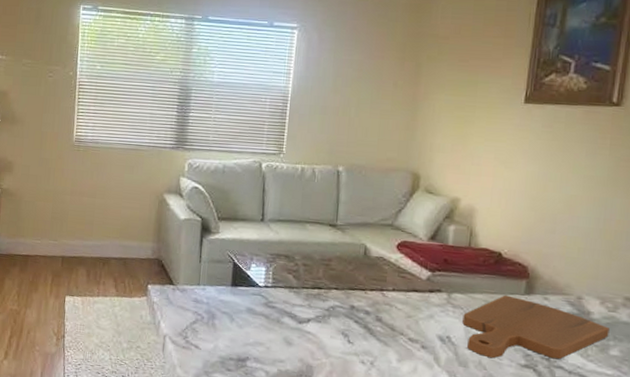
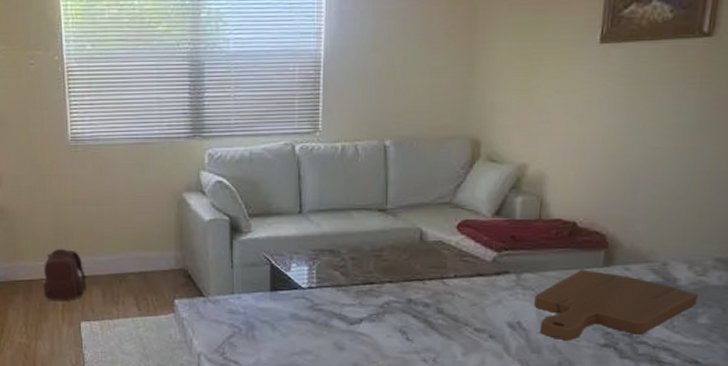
backpack: none [37,230,75,276] -> present [43,248,86,300]

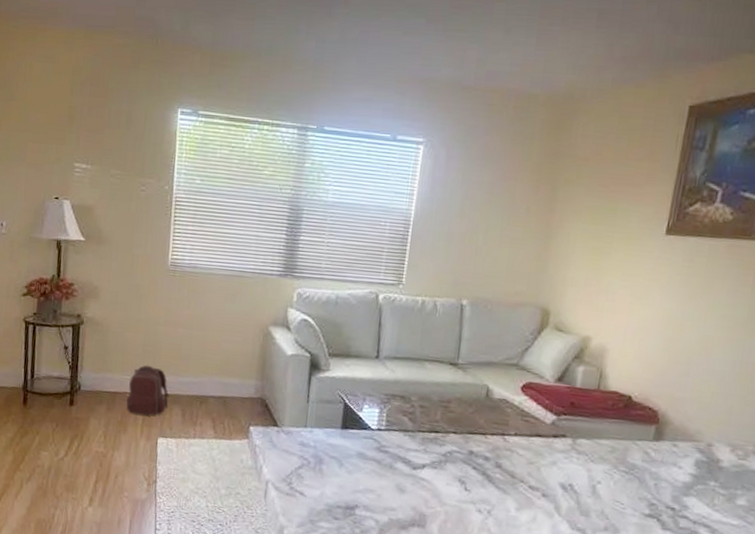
cutting board: present [534,269,698,341] -> none [586,441,738,509]

